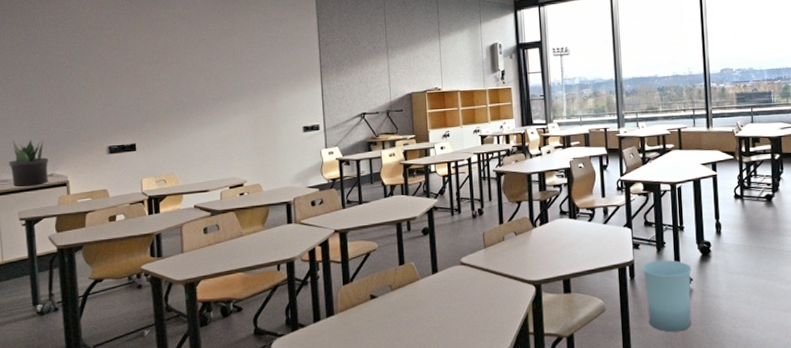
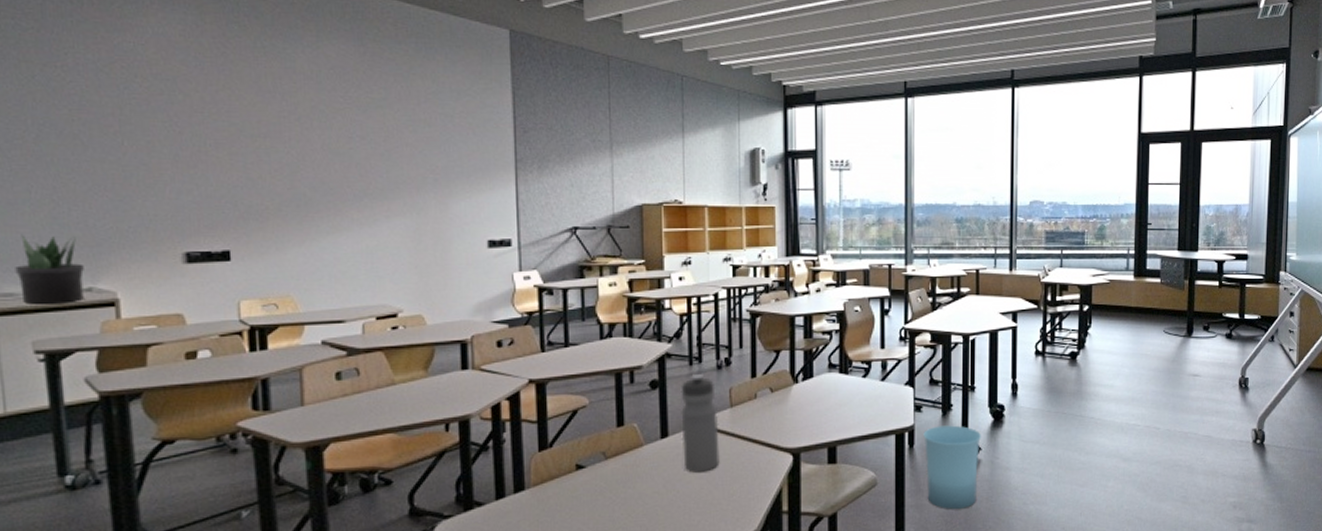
water bottle: none [445,222,478,301] -> present [680,374,720,472]

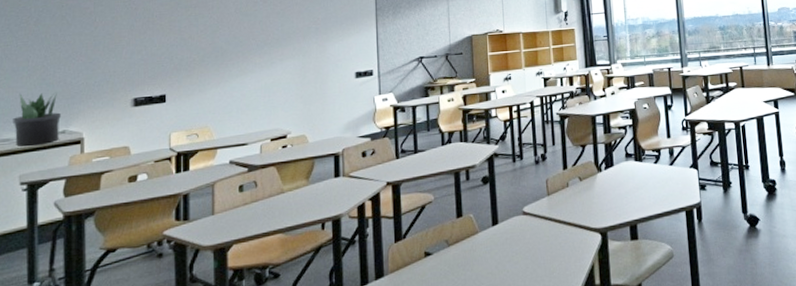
water bottle: present [680,374,720,472] -> none [506,169,541,254]
waste bin: present [923,425,981,509] -> none [709,200,760,276]

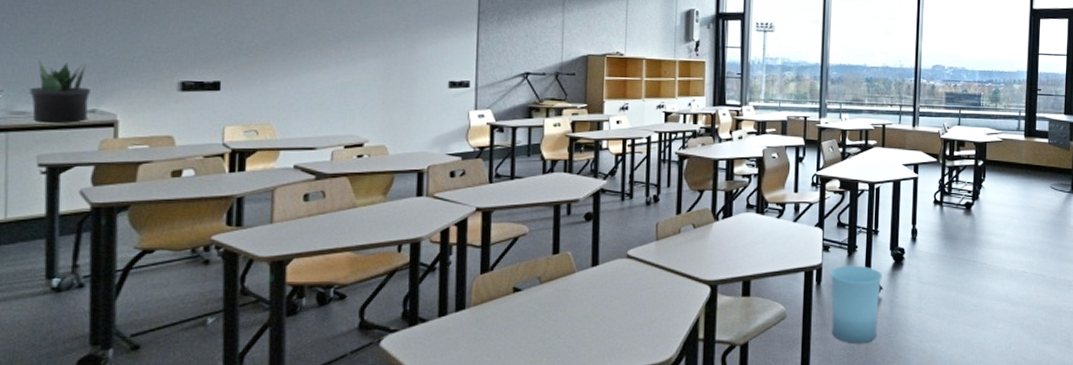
waste bin: none [709,200,760,276] -> present [830,265,882,343]

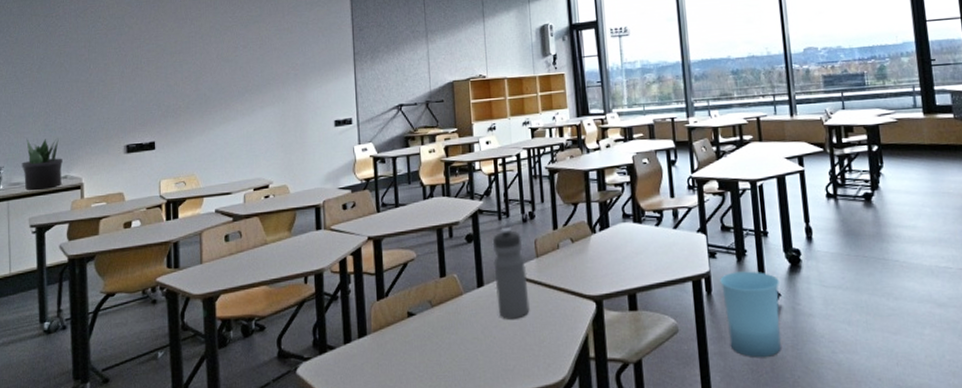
water bottle: none [610,209,645,299] -> present [492,228,530,319]

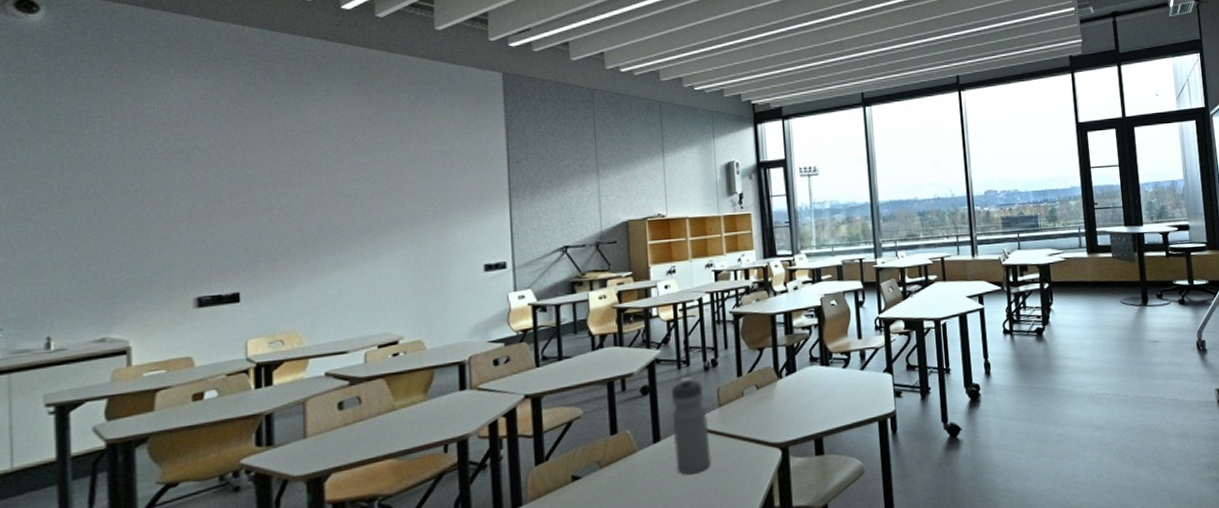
planter: present [22,138,63,191] -> none [32,290,98,360]
waste bin: present [720,271,781,357] -> none [905,407,961,492]

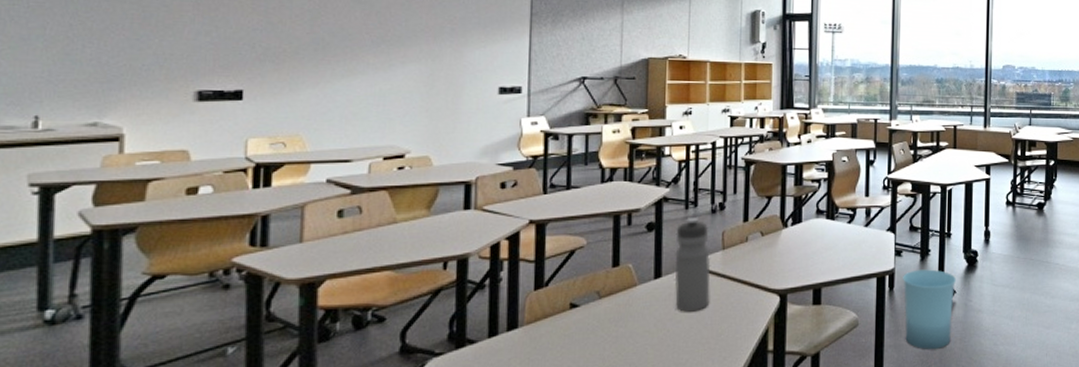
waste bin: none [905,407,961,492] -> present [903,269,956,349]

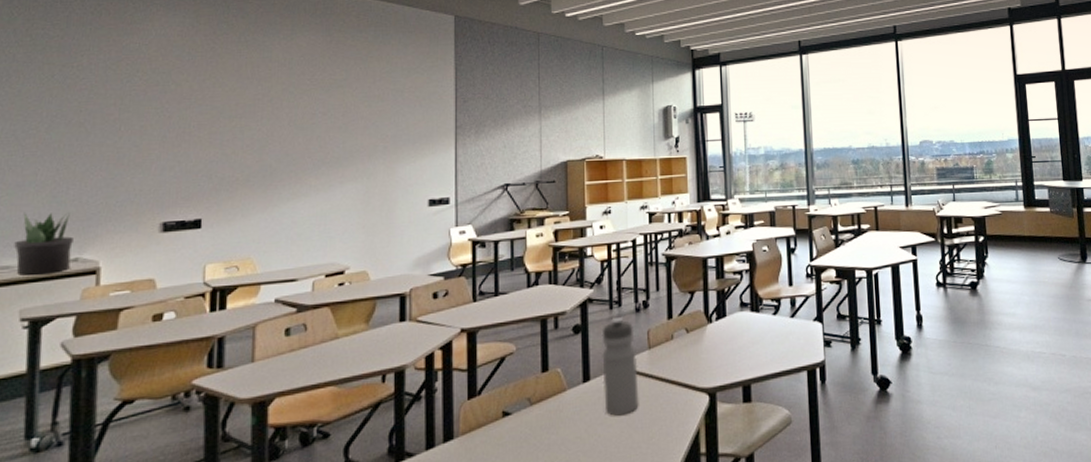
planter: none [19,69,91,139] -> present [14,212,73,277]
waste bin: present [903,269,956,349] -> none [834,359,891,446]

